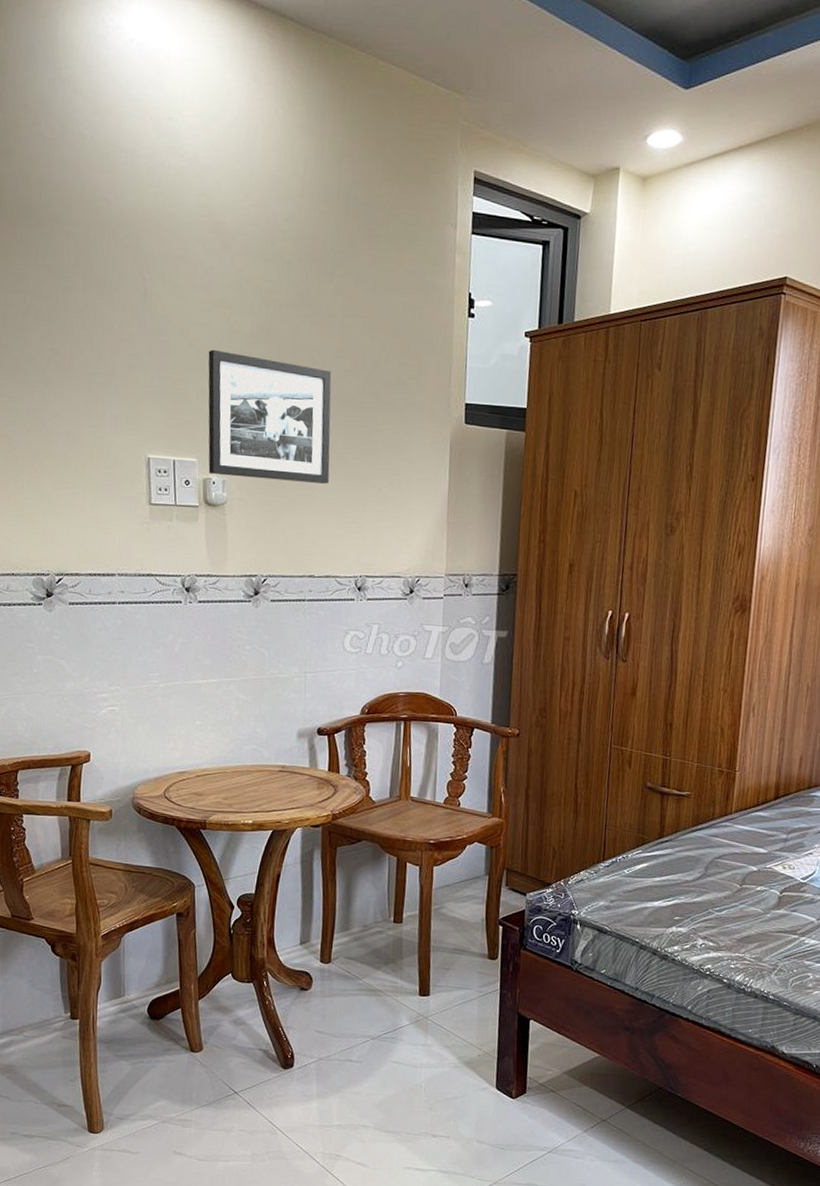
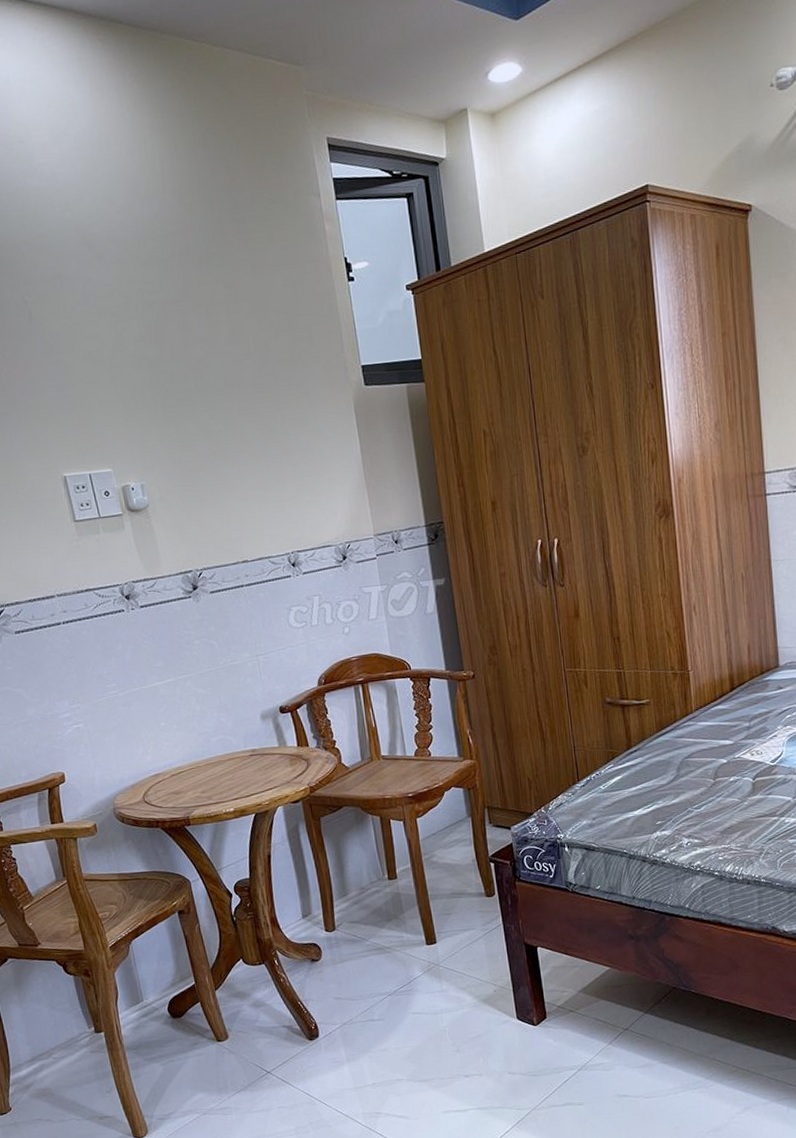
picture frame: present [208,349,332,484] -> none [102,358,244,480]

